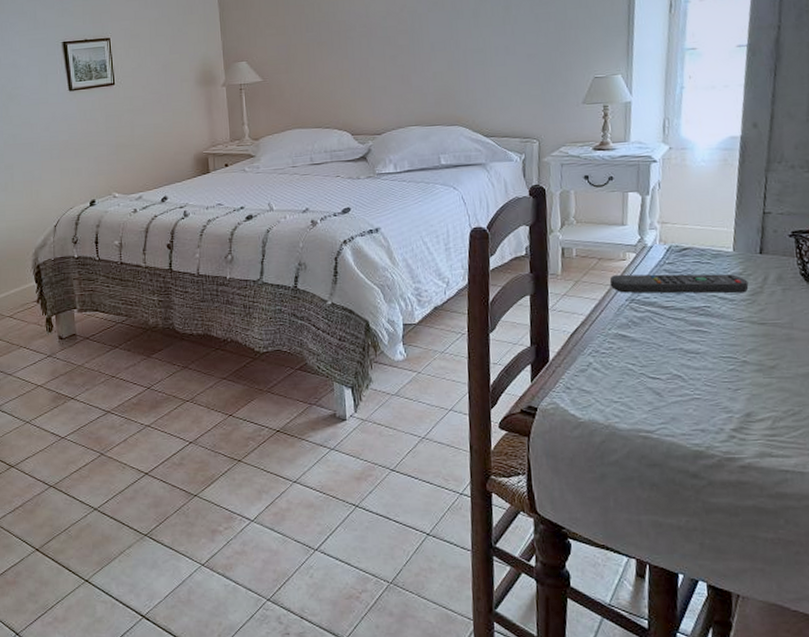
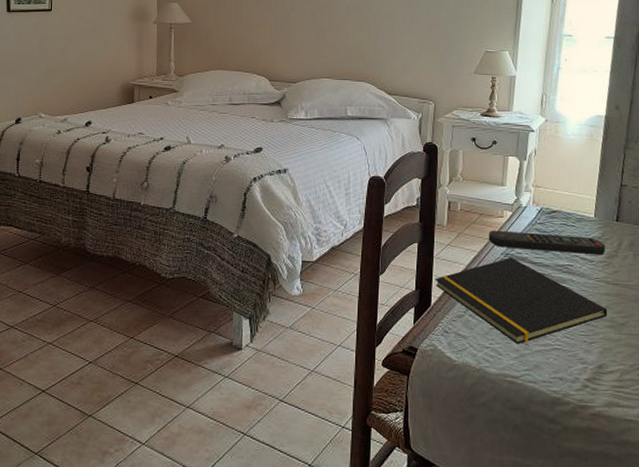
notepad: none [552,303,755,397] -> present [435,257,608,345]

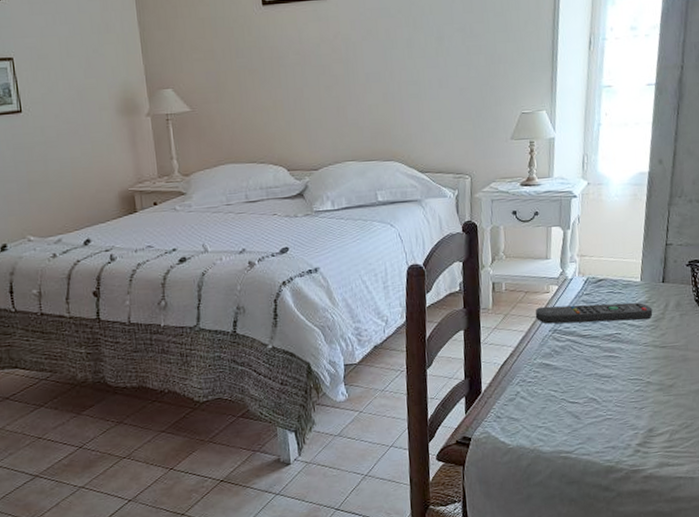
notepad: present [435,257,608,345] -> none [484,333,657,421]

